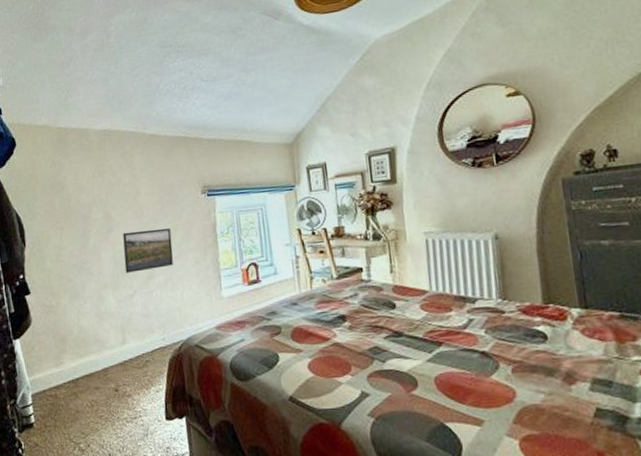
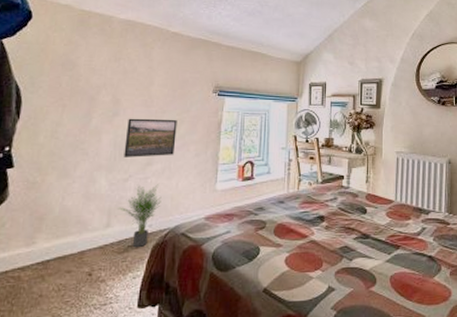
potted plant: none [130,297,170,362] -> present [118,184,162,248]

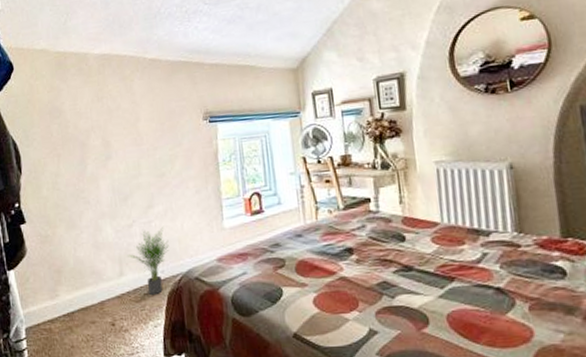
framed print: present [124,118,177,157] -> none [121,156,174,202]

